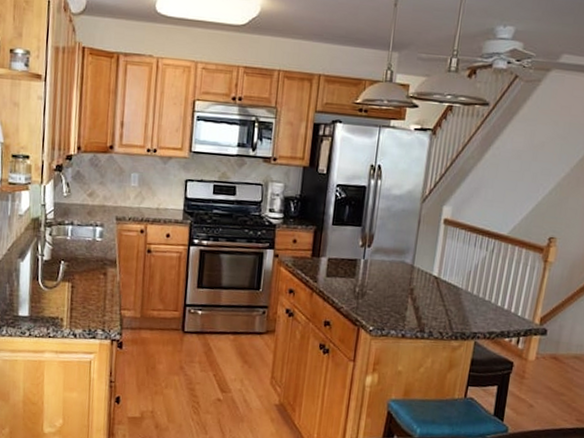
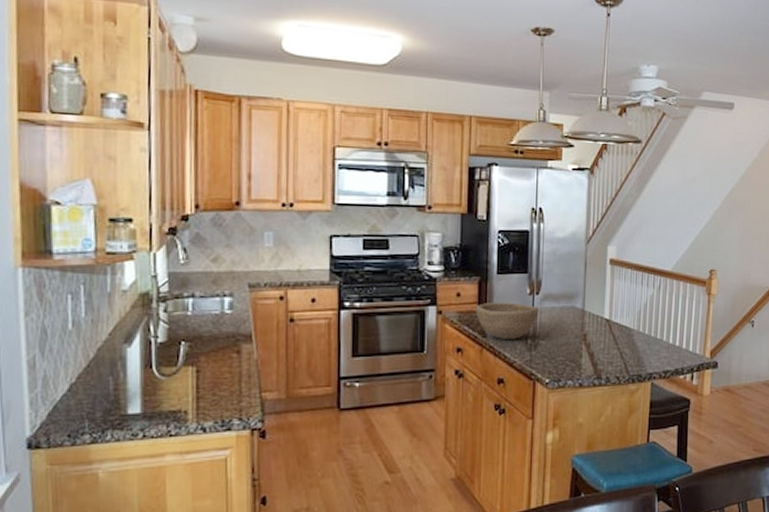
bowl: none [309,250,370,287] -> present [475,302,539,339]

